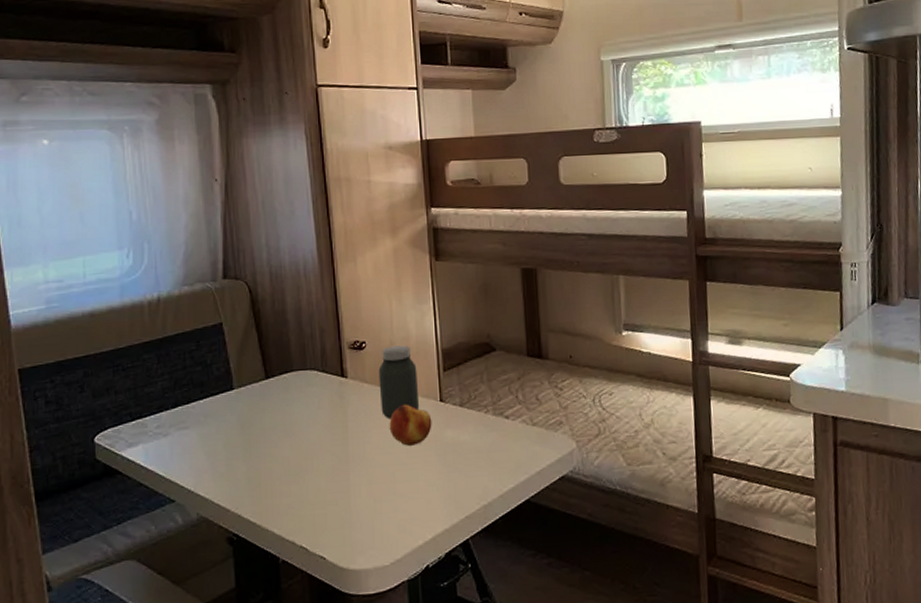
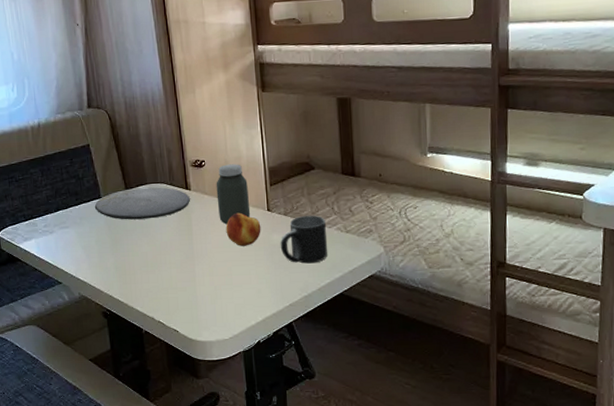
plate: none [224,374,346,417] -> present [94,187,190,220]
mug: none [454,405,511,465] -> present [280,215,327,264]

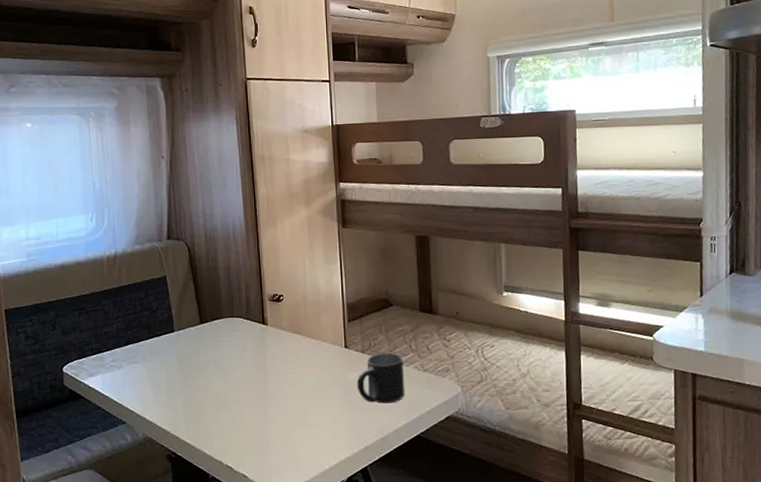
plate: present [94,187,190,220] -> none [166,321,266,355]
jar: present [216,164,251,225] -> none [293,299,328,362]
fruit: present [226,212,261,246] -> none [302,349,338,385]

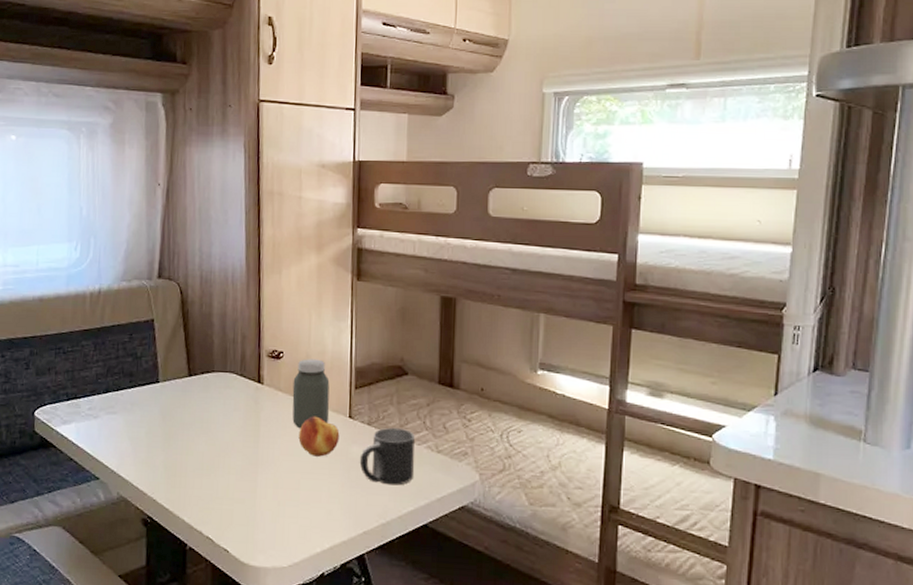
jar: none [293,299,328,362] -> present [292,359,330,429]
fruit: none [302,349,338,385] -> present [298,416,340,457]

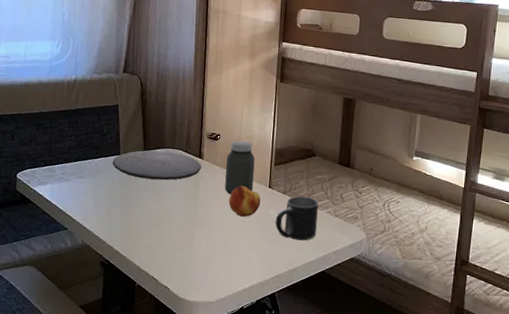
plate: none [150,375,261,413] -> present [112,150,201,180]

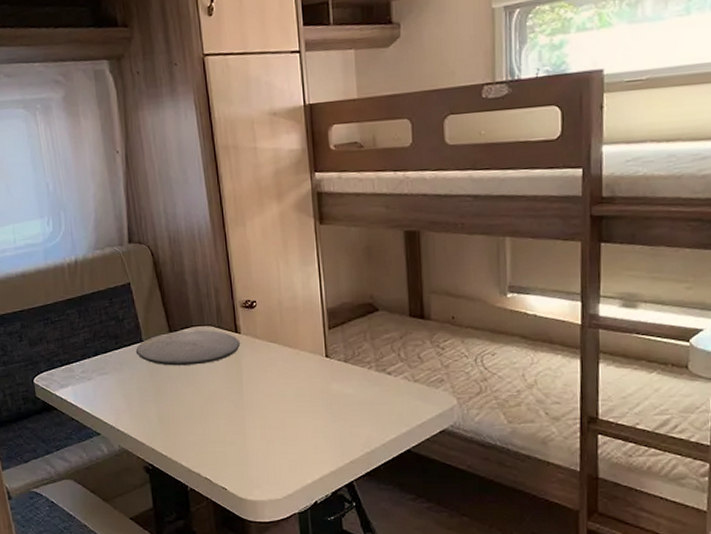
jar: present [224,141,255,195] -> none [268,304,307,372]
fruit: present [228,185,261,217] -> none [279,358,319,396]
mug: present [275,196,319,241] -> none [339,362,393,416]

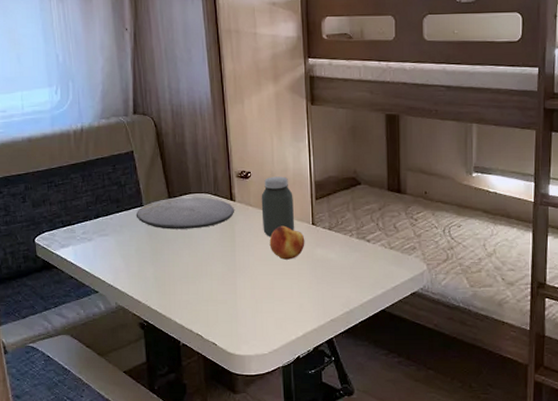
jar: none [268,304,307,372] -> present [261,176,295,237]
fruit: none [279,358,319,396] -> present [269,225,305,260]

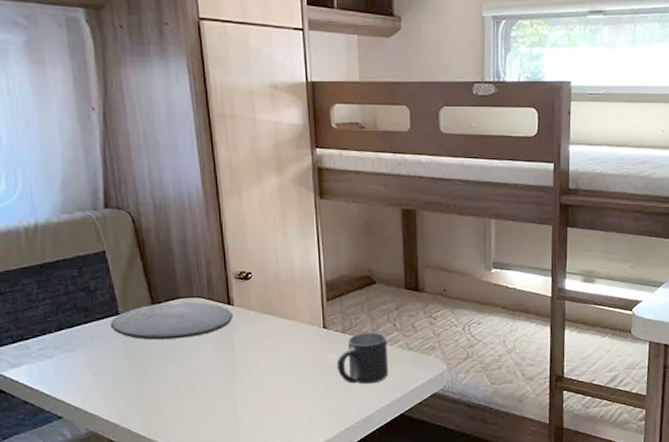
jar: present [261,176,295,237] -> none [264,276,304,344]
fruit: present [269,225,305,260] -> none [275,330,316,368]
mug: none [323,230,370,279] -> present [336,332,388,384]

